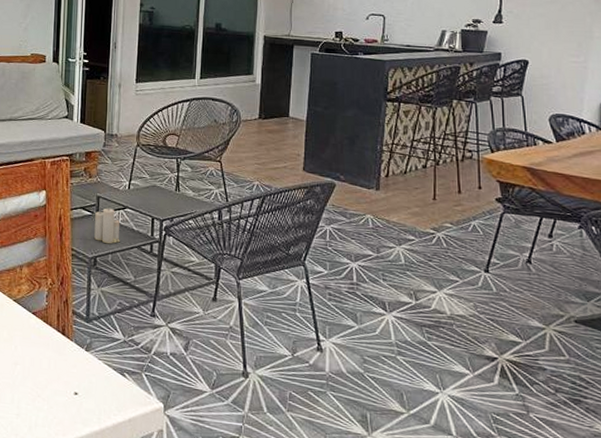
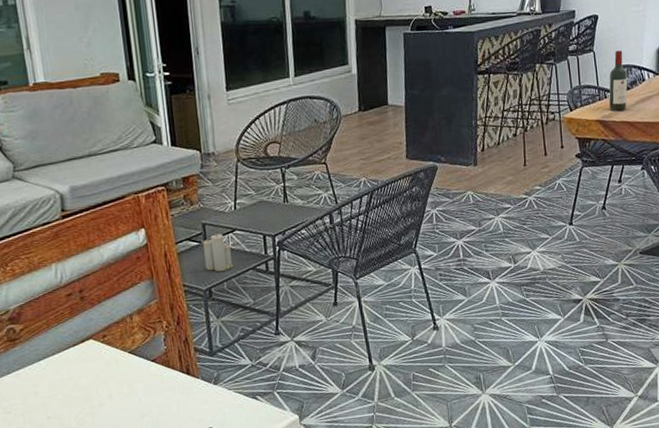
wine bottle: none [539,98,563,161] -> present [609,50,628,111]

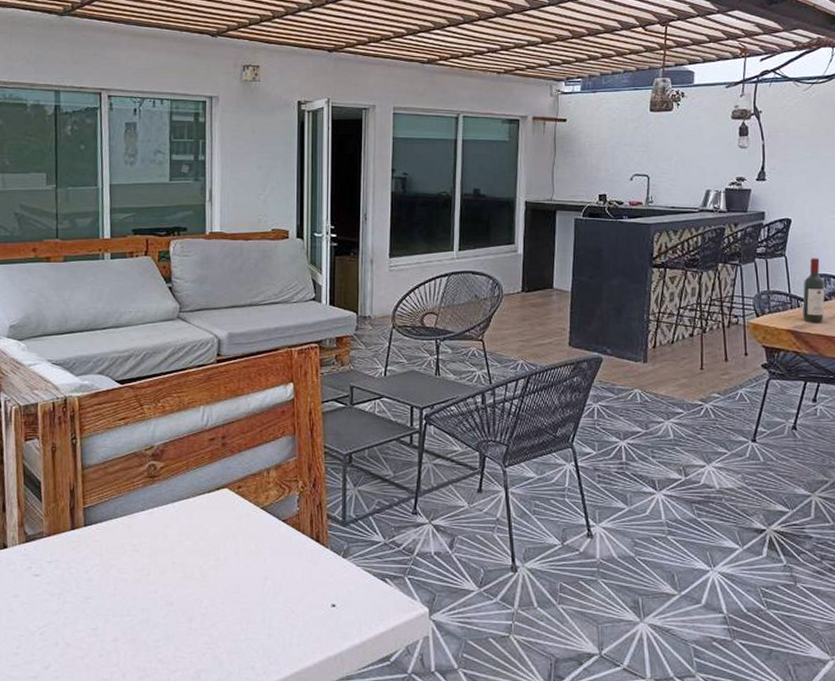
candle: present [203,232,234,272] -> none [349,397,377,438]

